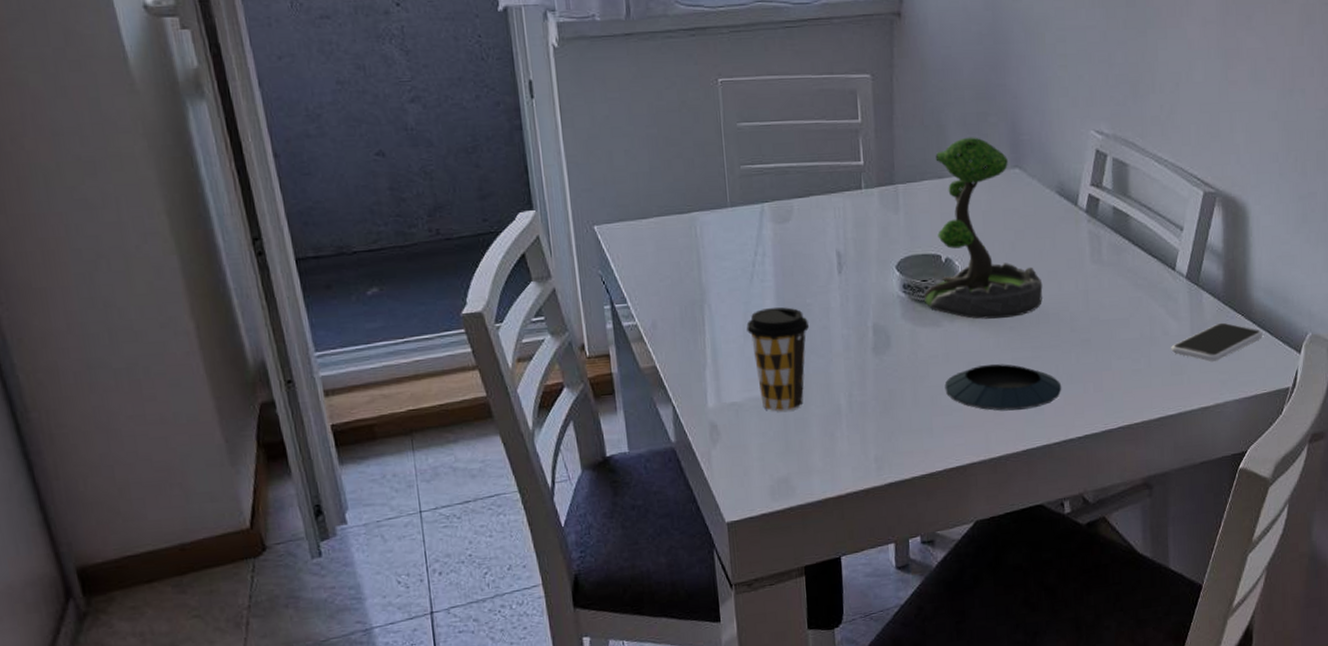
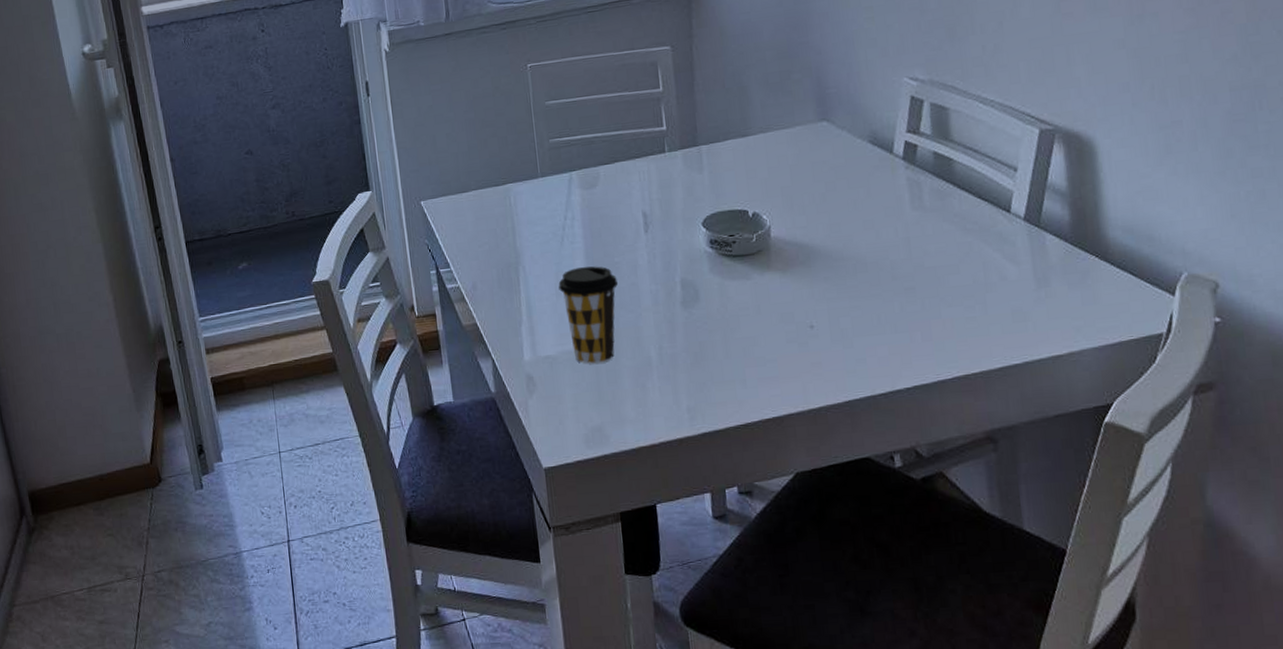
plant: present [923,137,1043,319] -> none [731,94,859,271]
saucer: present [944,364,1062,411] -> none [757,314,886,362]
smartphone: present [1171,322,1263,362] -> none [1010,265,1124,307]

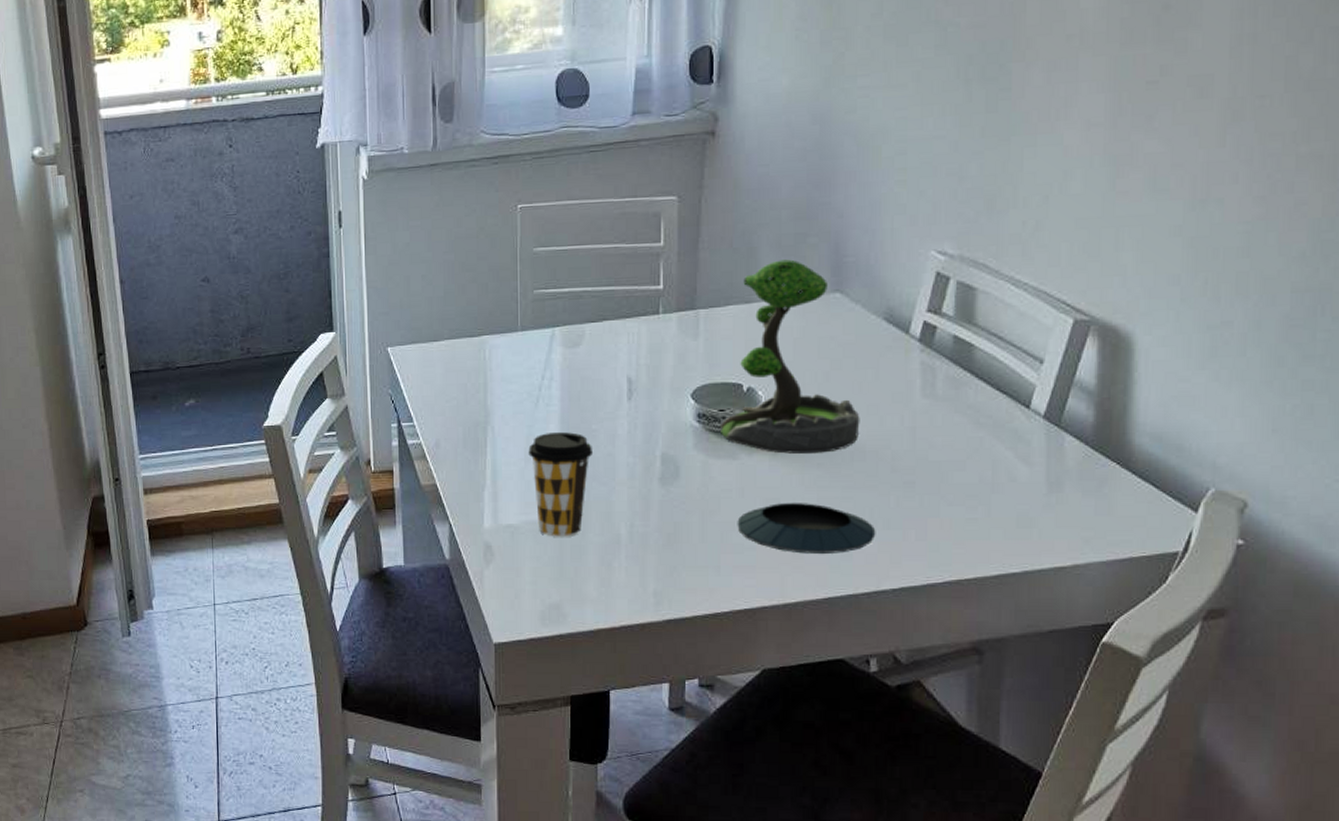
plant: none [731,94,859,271] -> present [719,259,860,454]
saucer: none [757,314,886,362] -> present [737,503,876,554]

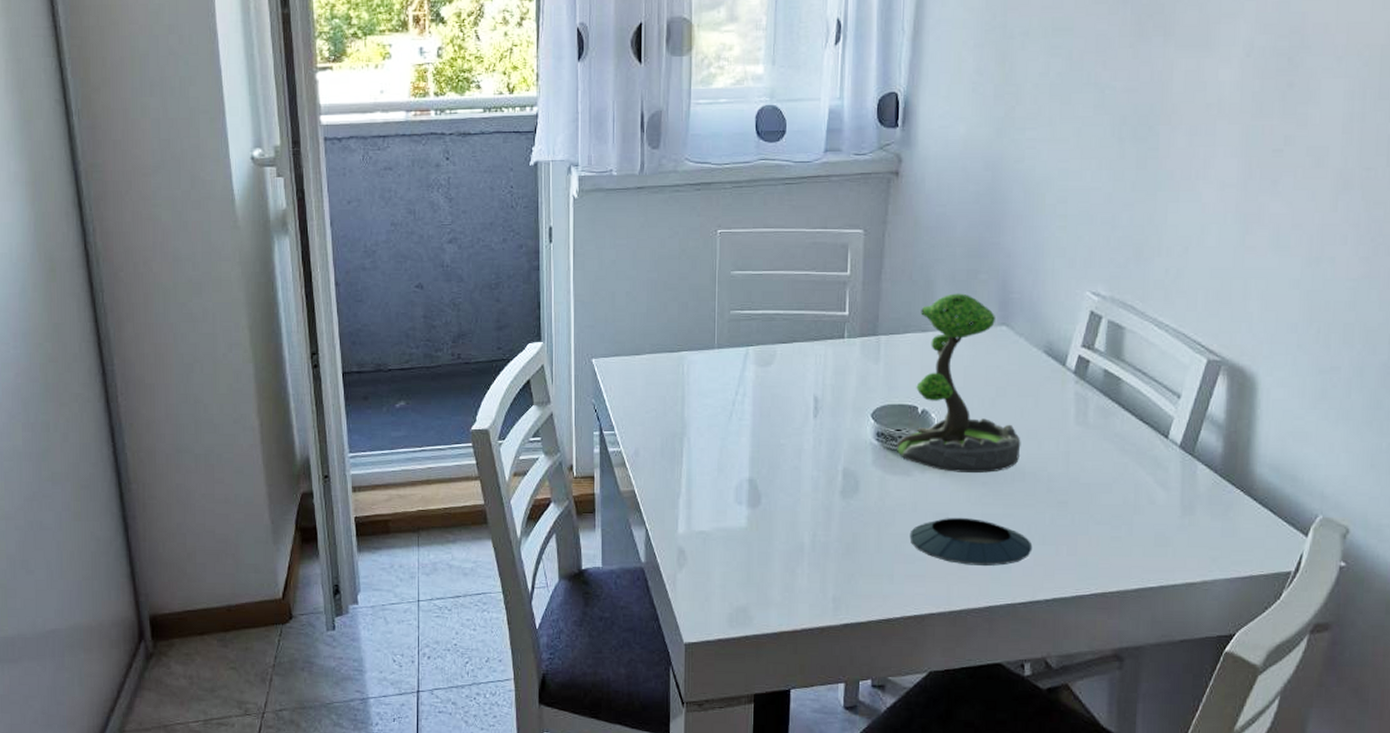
coffee cup: present [528,432,594,537] -> none [721,445,781,544]

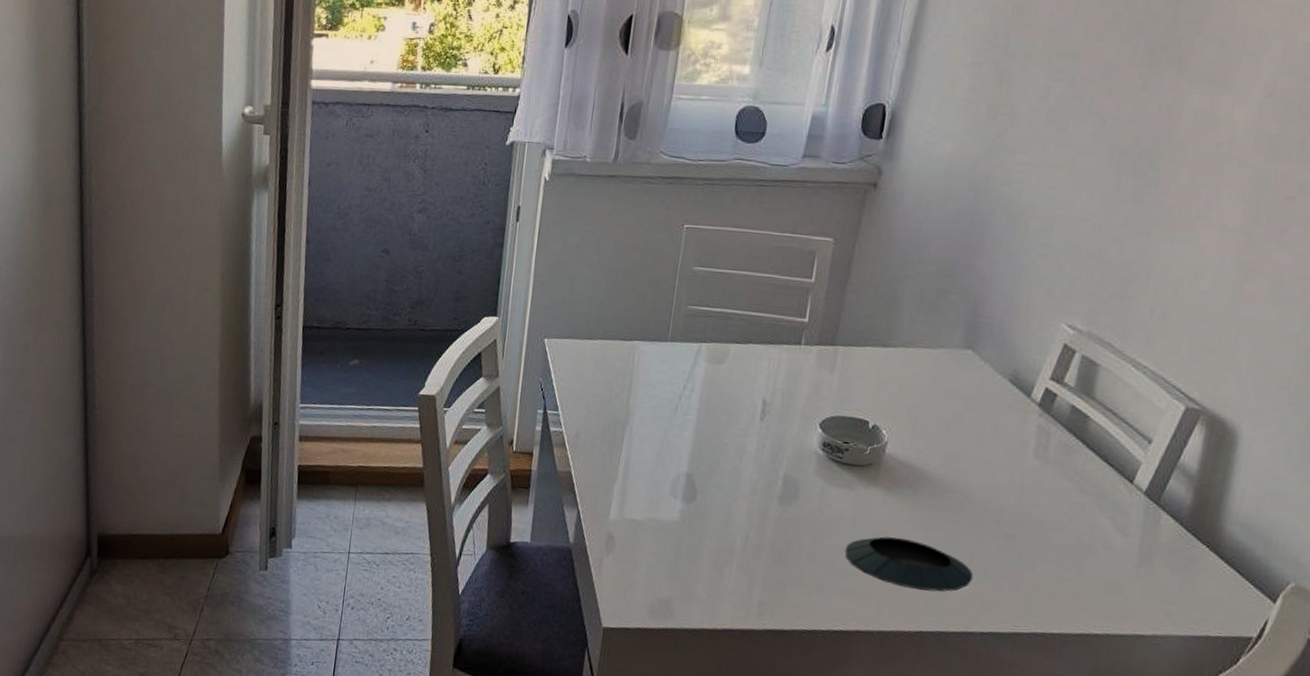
plant: present [896,293,1021,473] -> none [841,311,974,497]

